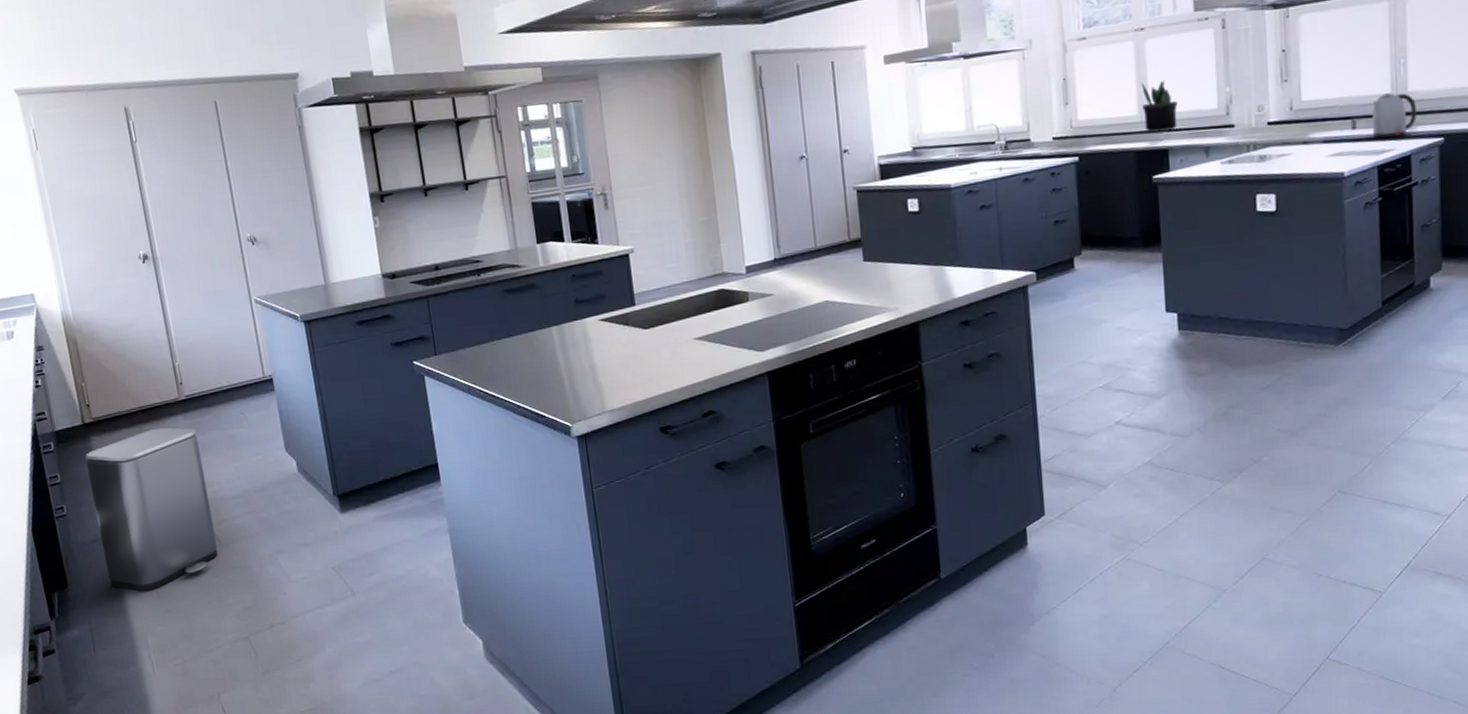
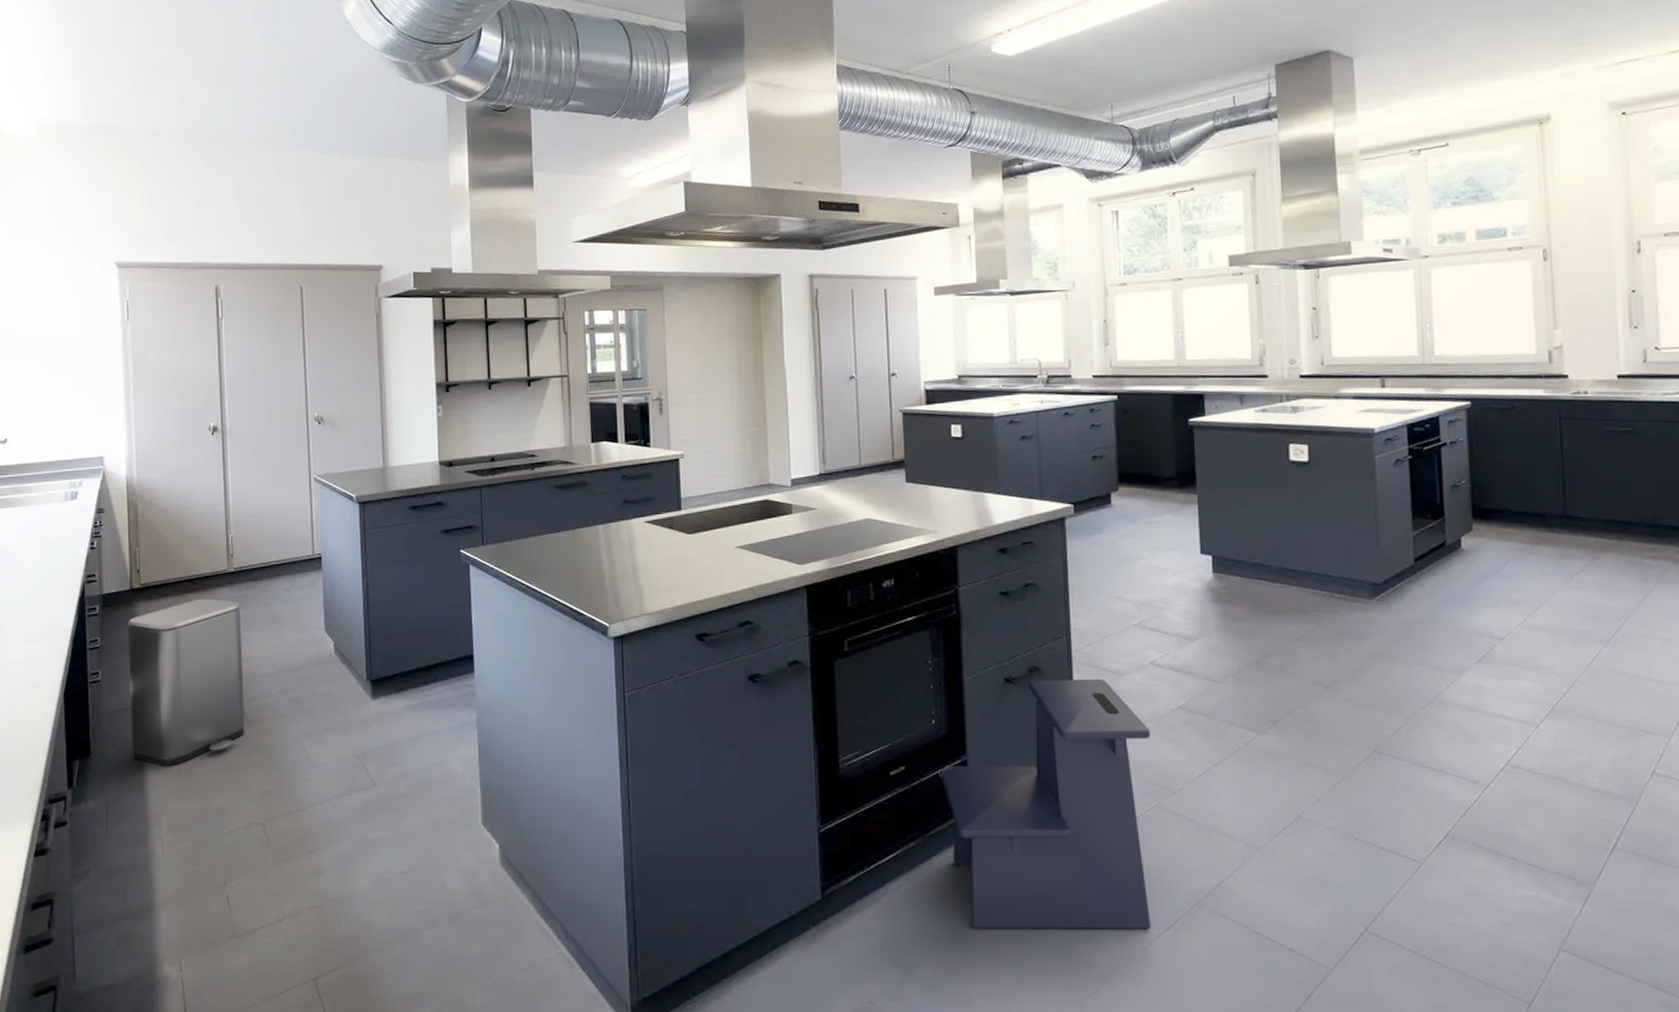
step stool: none [909,442,1120,683] -> present [938,679,1151,929]
planter: present [1141,81,1178,132] -> none [1178,329,1213,377]
kettle: present [1372,93,1417,139] -> none [1400,355,1444,399]

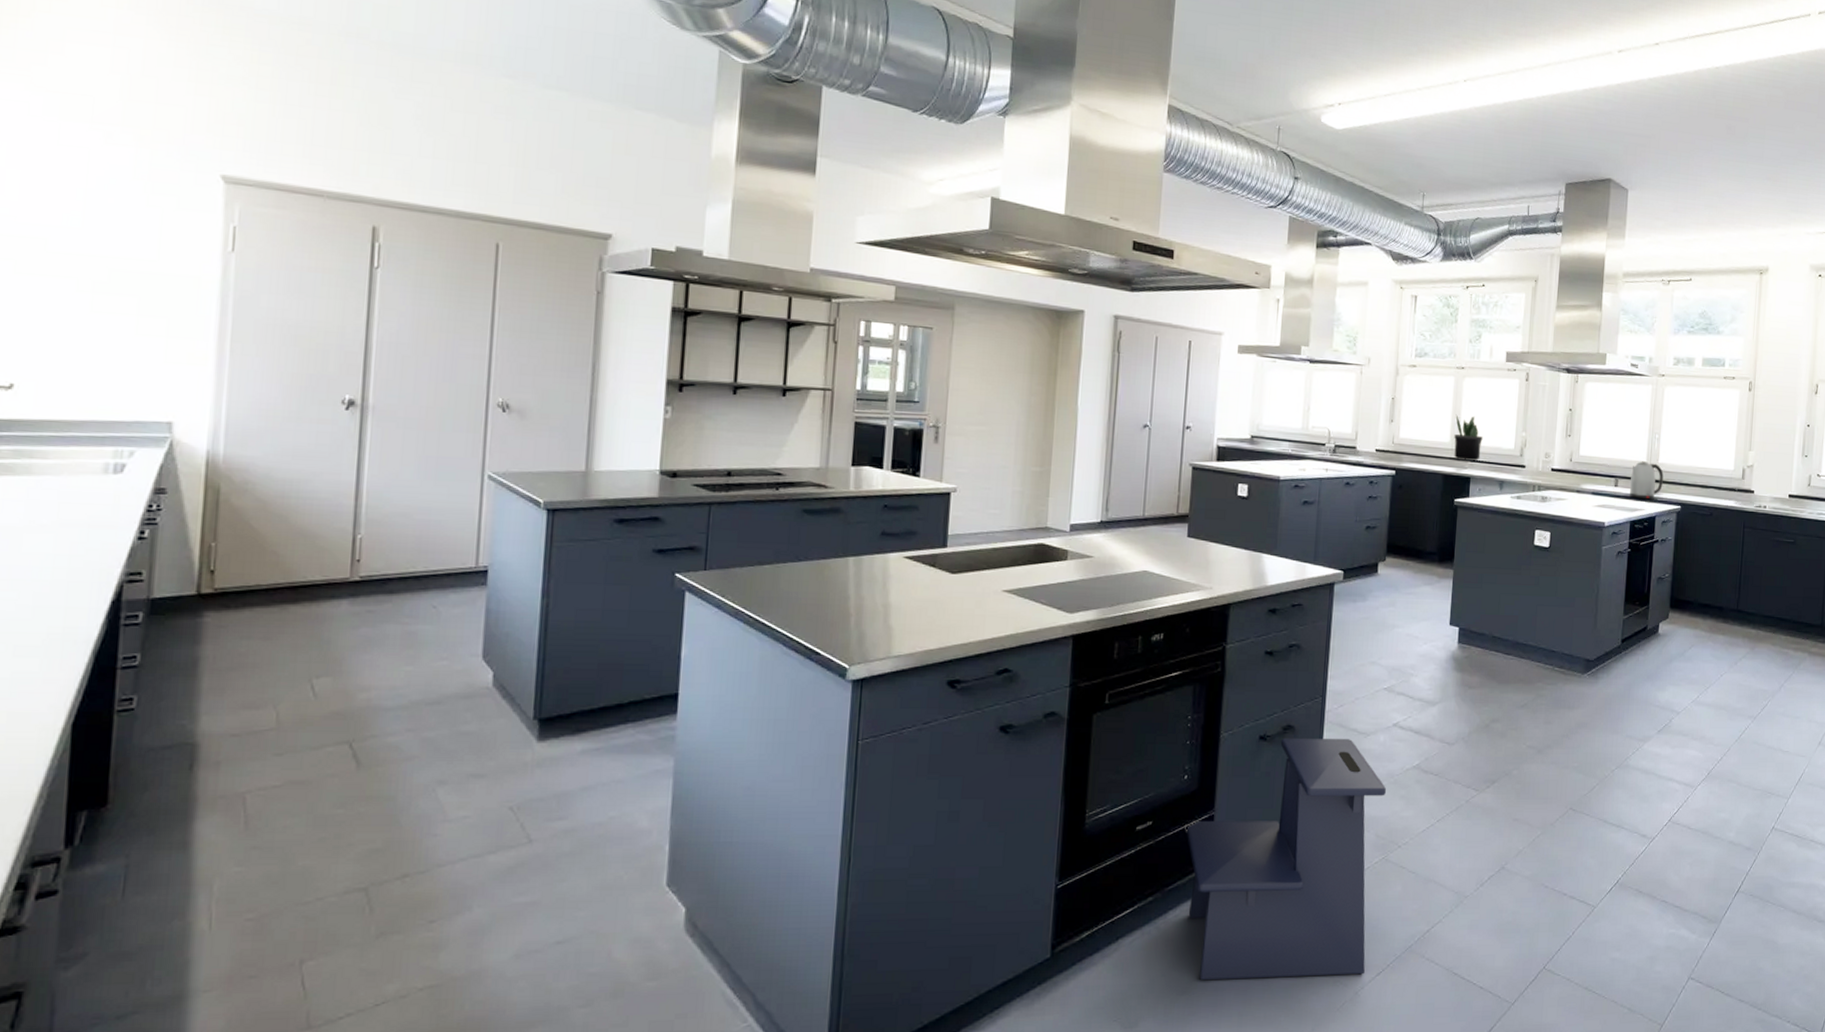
pedal bin: present [127,598,245,766] -> none [176,611,364,818]
planter: none [1178,329,1213,377] -> present [1454,414,1483,461]
kettle: none [1400,355,1444,399] -> present [1630,461,1664,500]

